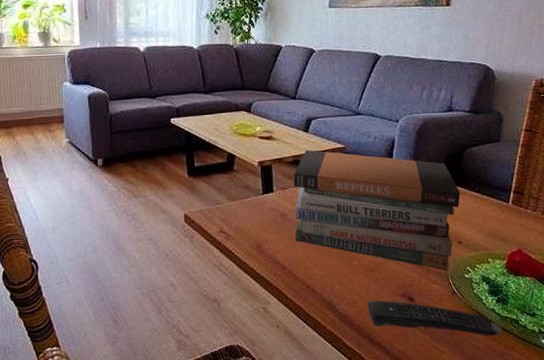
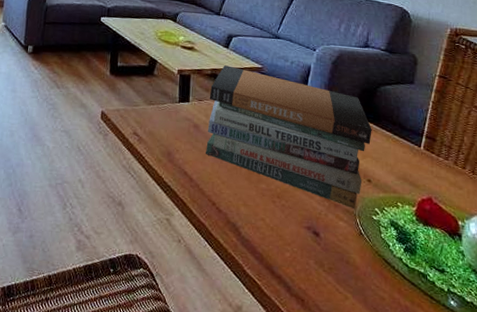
remote control: present [367,300,501,336] -> none [271,228,408,288]

